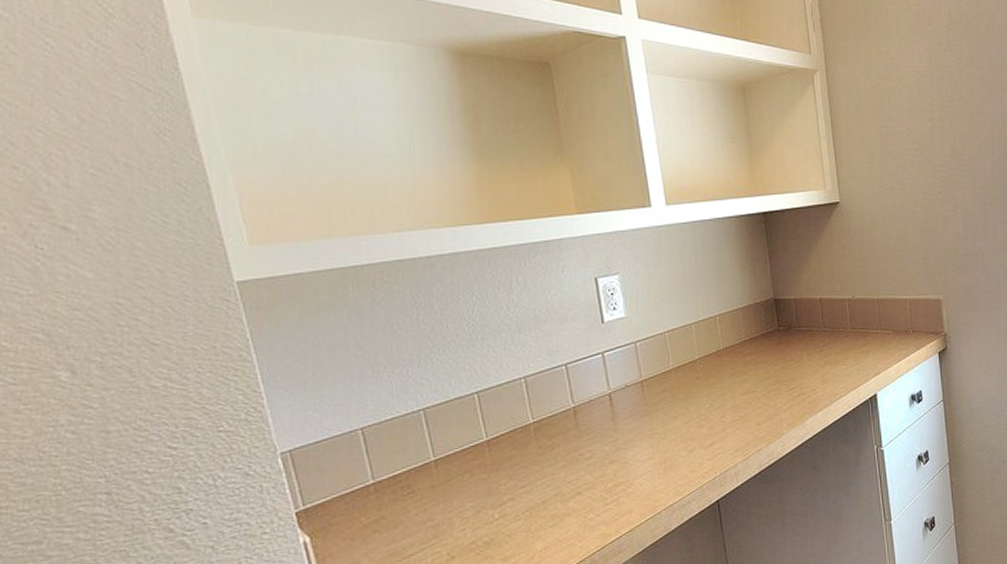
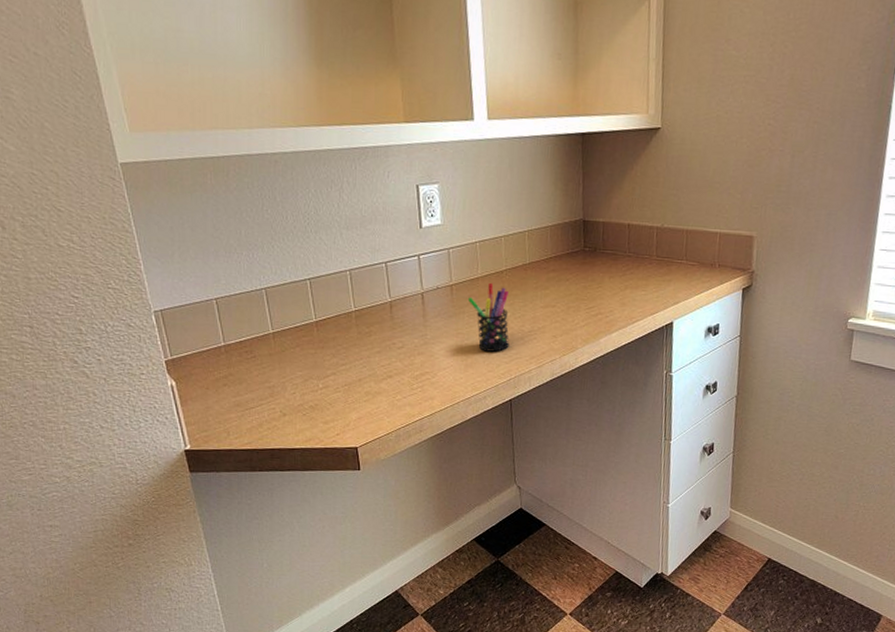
pen holder: none [660,373,710,450] -> present [467,282,509,352]

